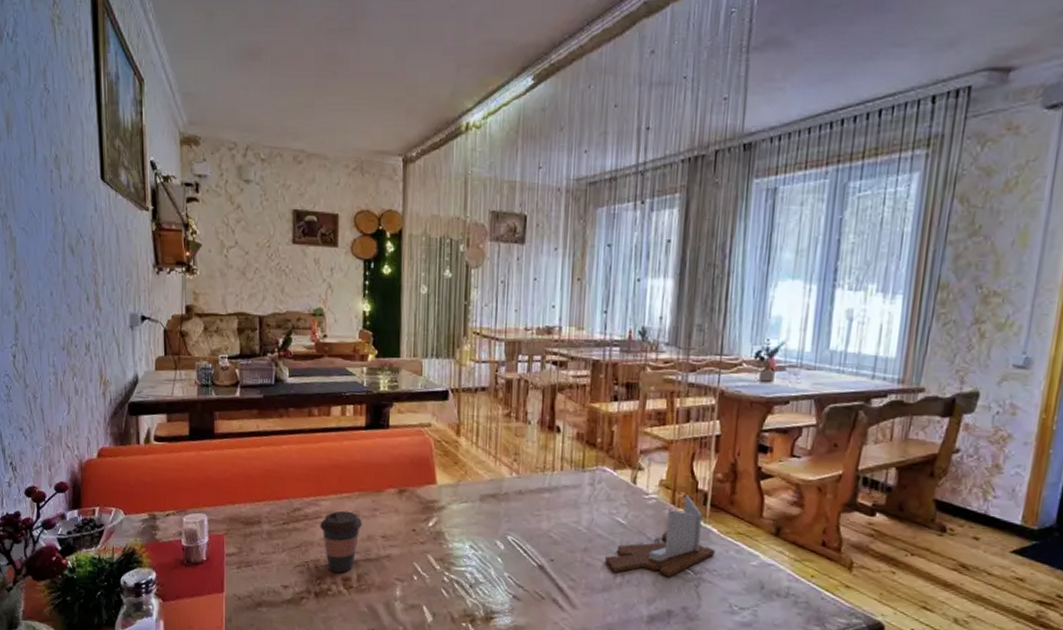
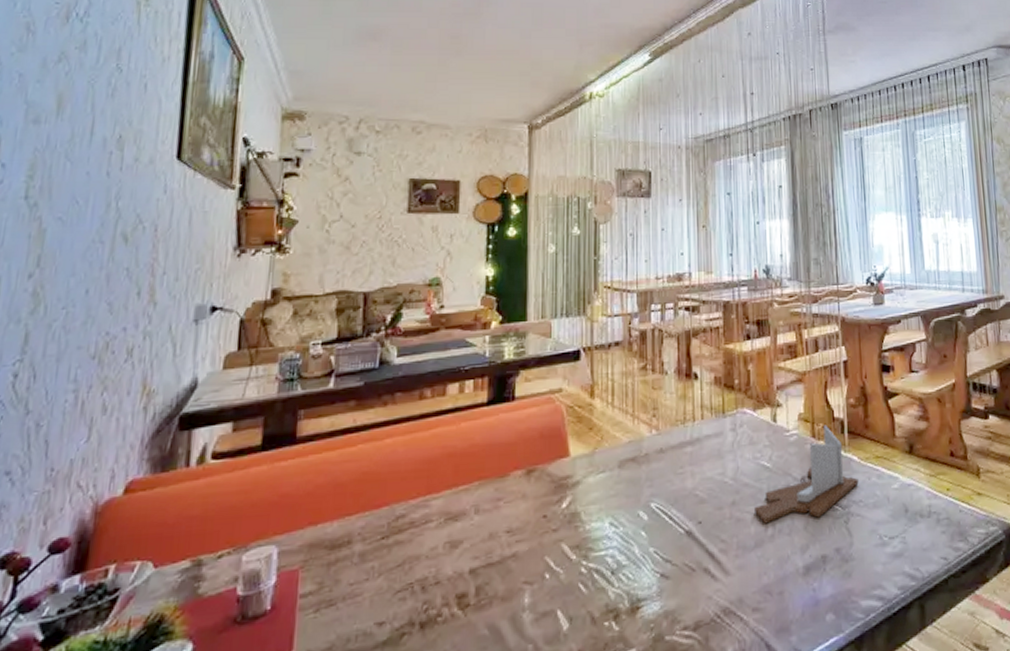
coffee cup: present [320,510,363,573] -> none [429,507,484,590]

